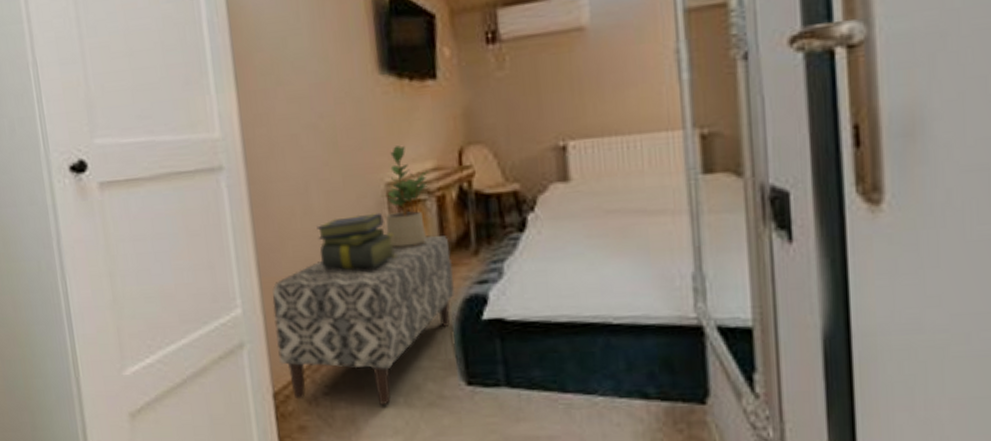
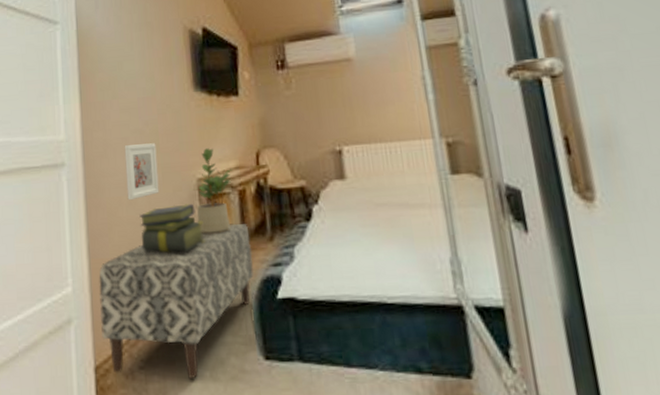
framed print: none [294,140,340,210] -> present [124,143,159,201]

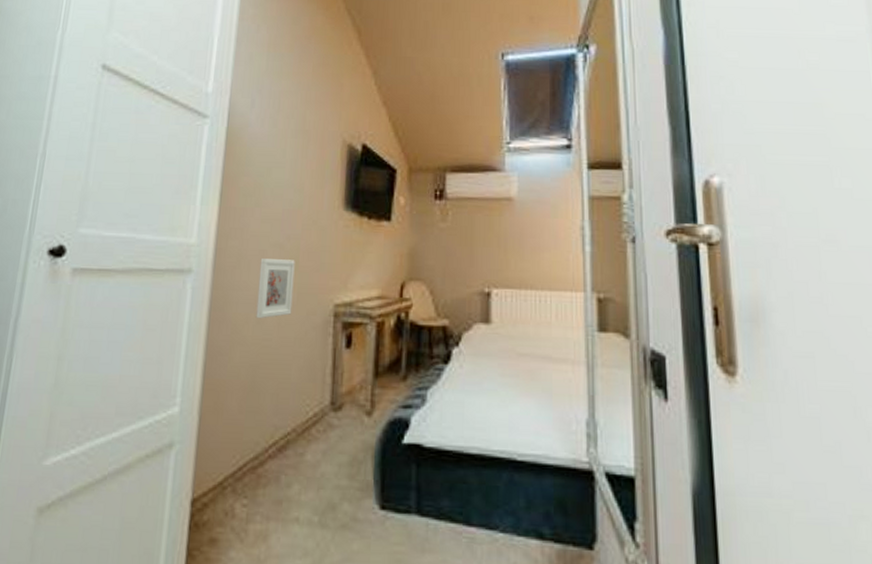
bench: present [99,223,255,378] -> none [205,357,383,522]
stack of books: present [139,203,206,253] -> none [264,329,335,382]
potted plant: present [197,148,232,233] -> none [328,273,373,365]

